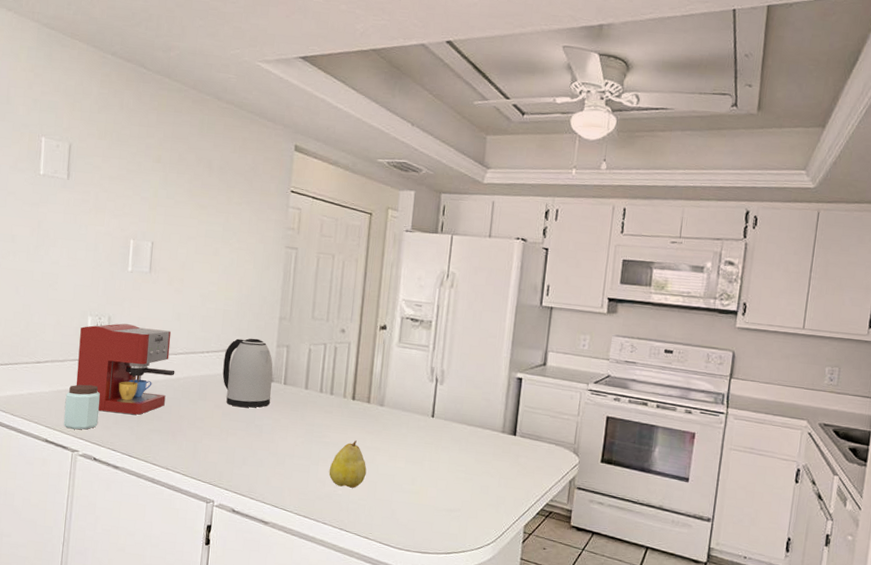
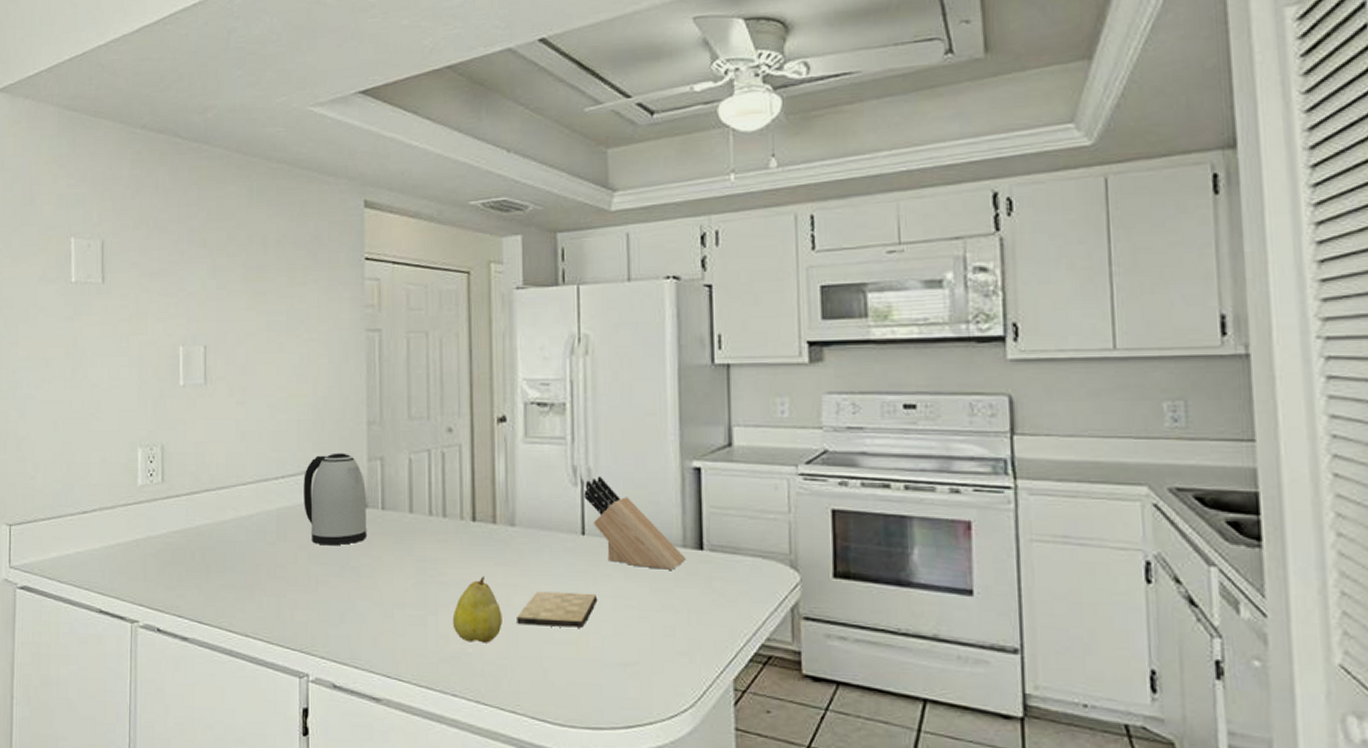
peanut butter: present [63,384,100,430] -> none [118,534,160,594]
coffee maker: present [76,323,175,415] -> none [130,452,246,568]
cutting board: none [377,454,437,483] -> present [517,591,598,628]
knife block: none [436,376,503,448] -> present [584,476,686,570]

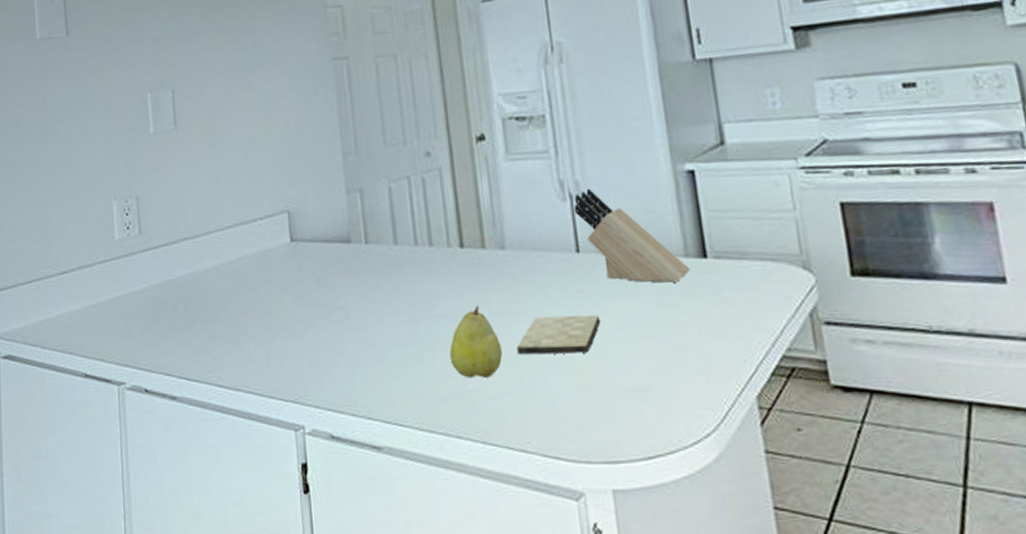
kettle: present [304,453,367,546] -> none [282,187,352,287]

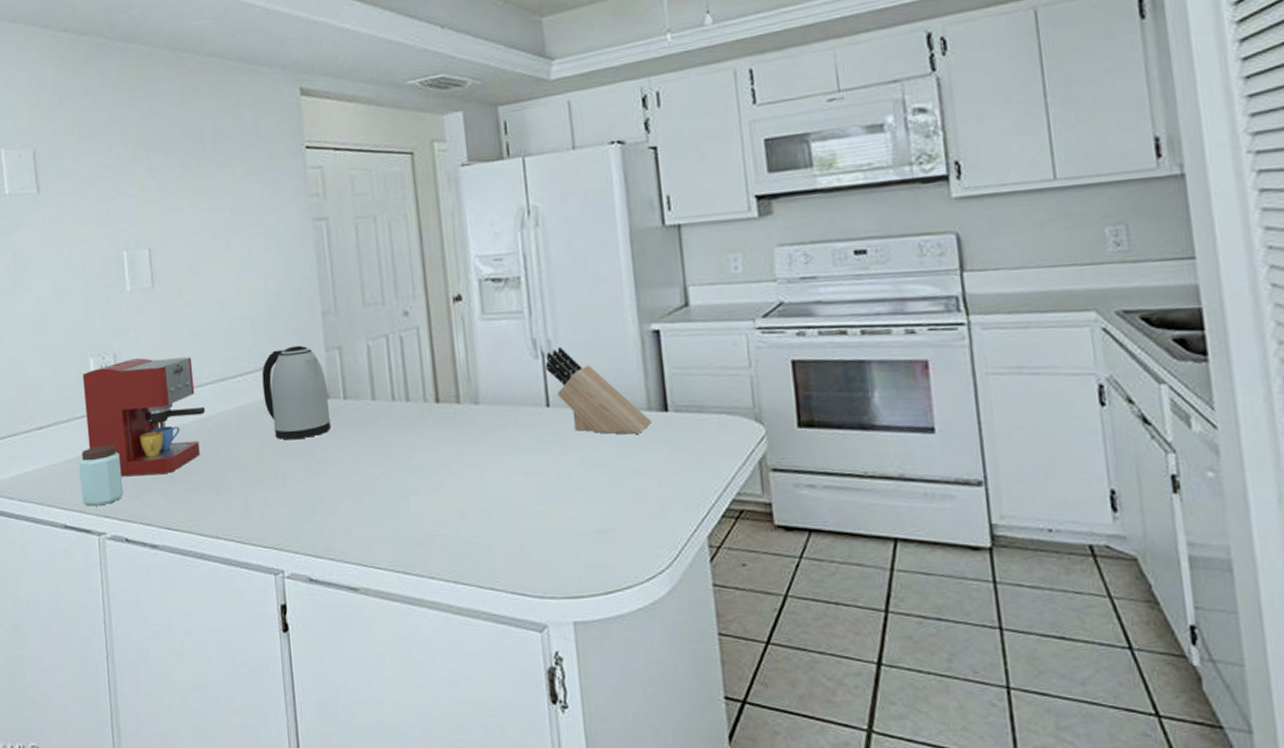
peanut butter: none [100,290,144,355] -> present [79,444,124,507]
coffee maker: none [106,200,226,324] -> present [83,357,206,477]
kettle: none [282,187,352,287] -> present [262,345,331,440]
fruit: present [449,305,503,378] -> none [424,457,475,524]
cutting board: present [517,314,601,355] -> none [488,464,568,502]

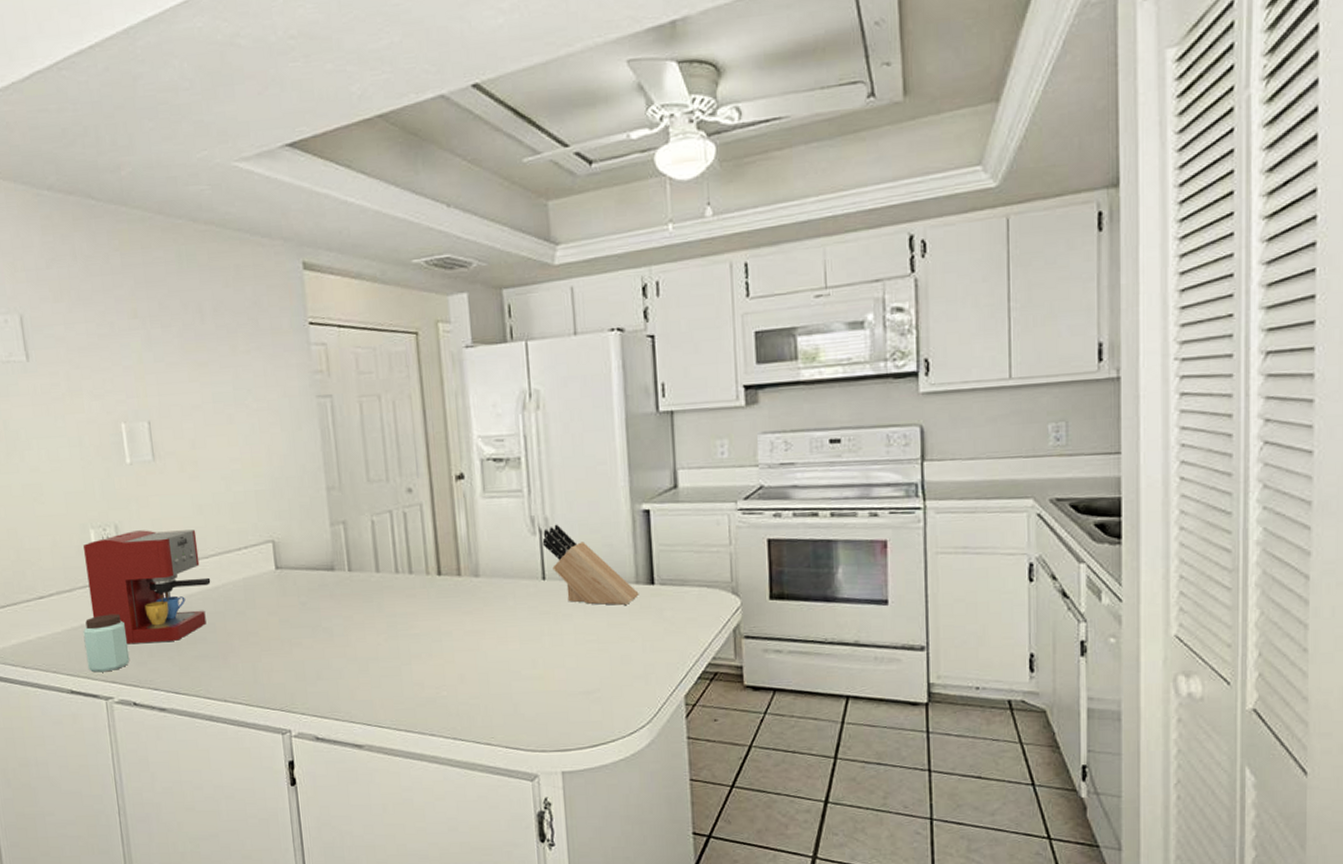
kettle: present [262,345,331,440] -> none [267,519,336,610]

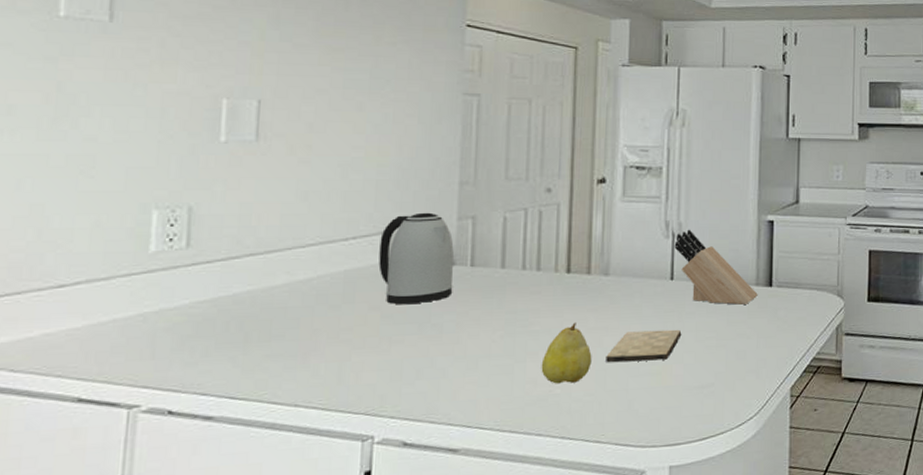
coffee maker: present [83,529,211,645] -> none [132,214,304,343]
peanut butter: present [83,613,130,673] -> none [110,306,177,376]
kettle: none [267,519,336,610] -> present [378,212,454,305]
fruit: none [425,625,473,687] -> present [541,322,592,384]
cutting board: none [486,632,560,666] -> present [606,329,682,363]

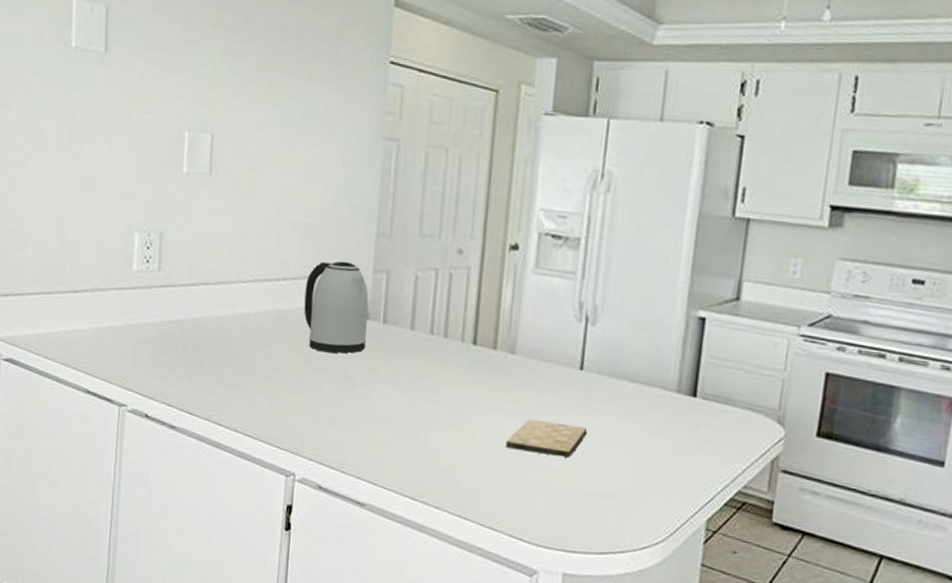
fruit: present [541,322,592,384] -> none [442,399,493,463]
knife block: present [674,229,758,305] -> none [586,314,678,413]

